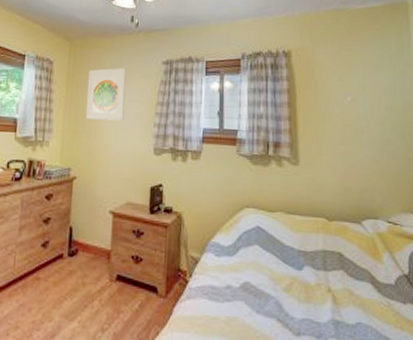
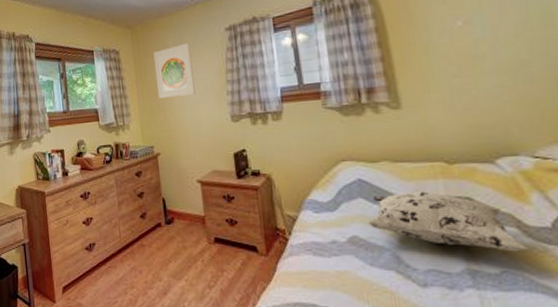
decorative pillow: none [258,242,378,306] -> present [366,190,530,252]

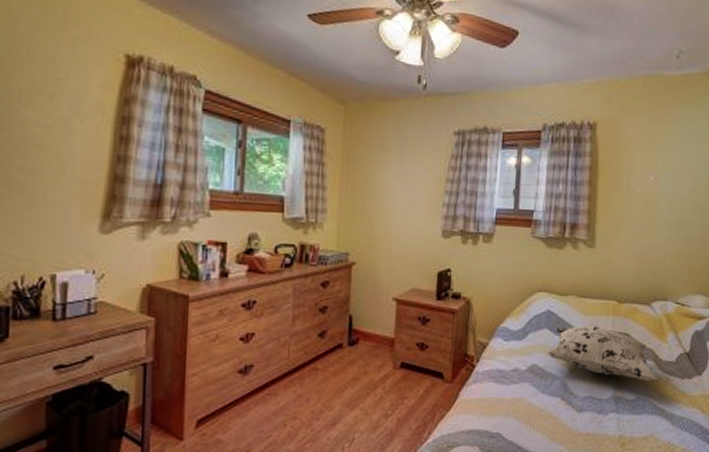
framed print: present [153,43,195,98] -> none [365,138,412,200]

